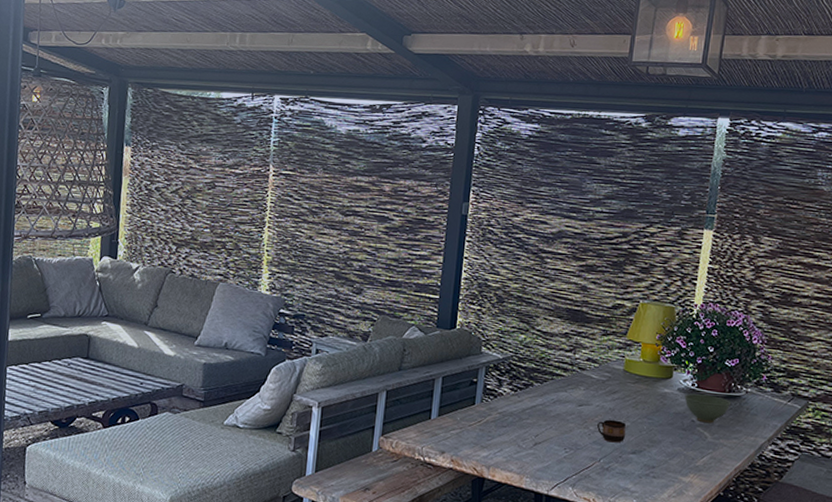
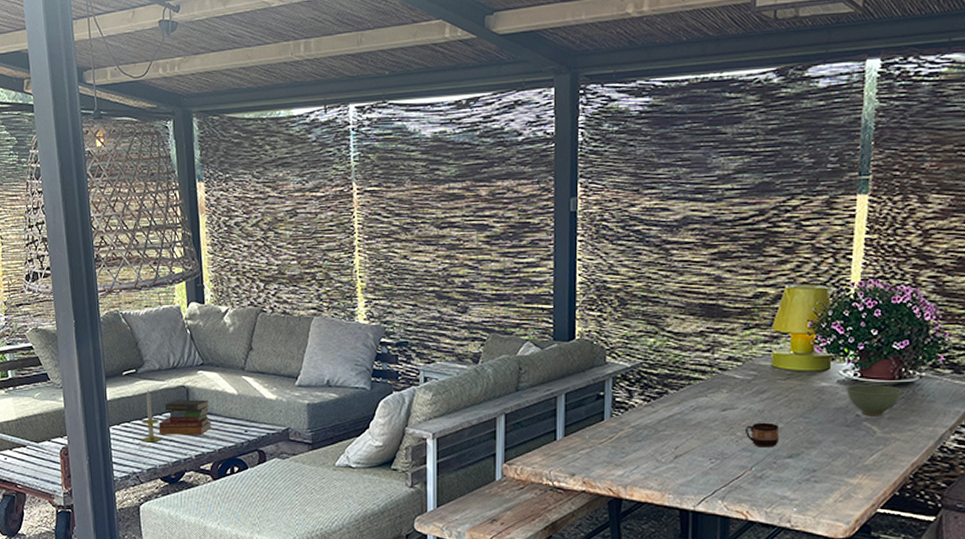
candle: none [37,335,58,386] -> present [141,390,162,443]
books: none [55,347,109,382] -> present [158,400,211,435]

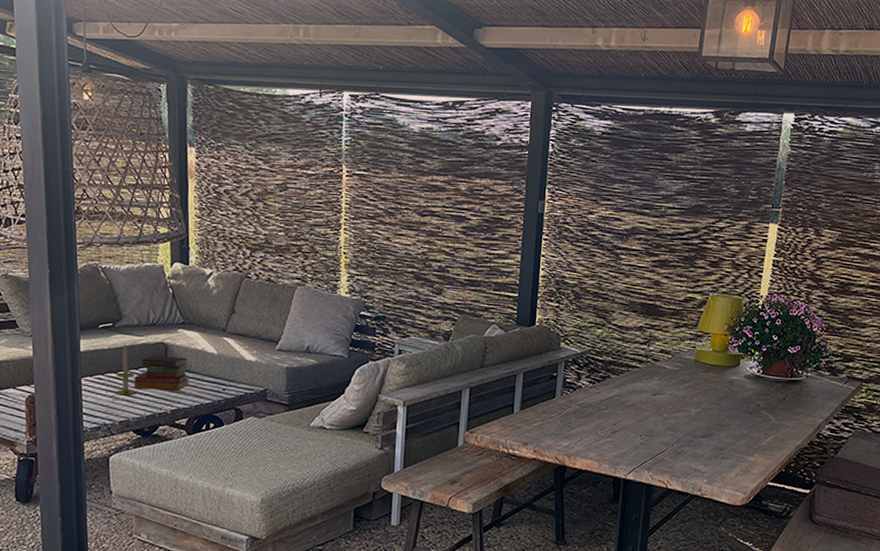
cup: present [746,422,780,448] -> none [671,406,698,428]
bowl: present [846,385,903,416] -> none [751,380,793,407]

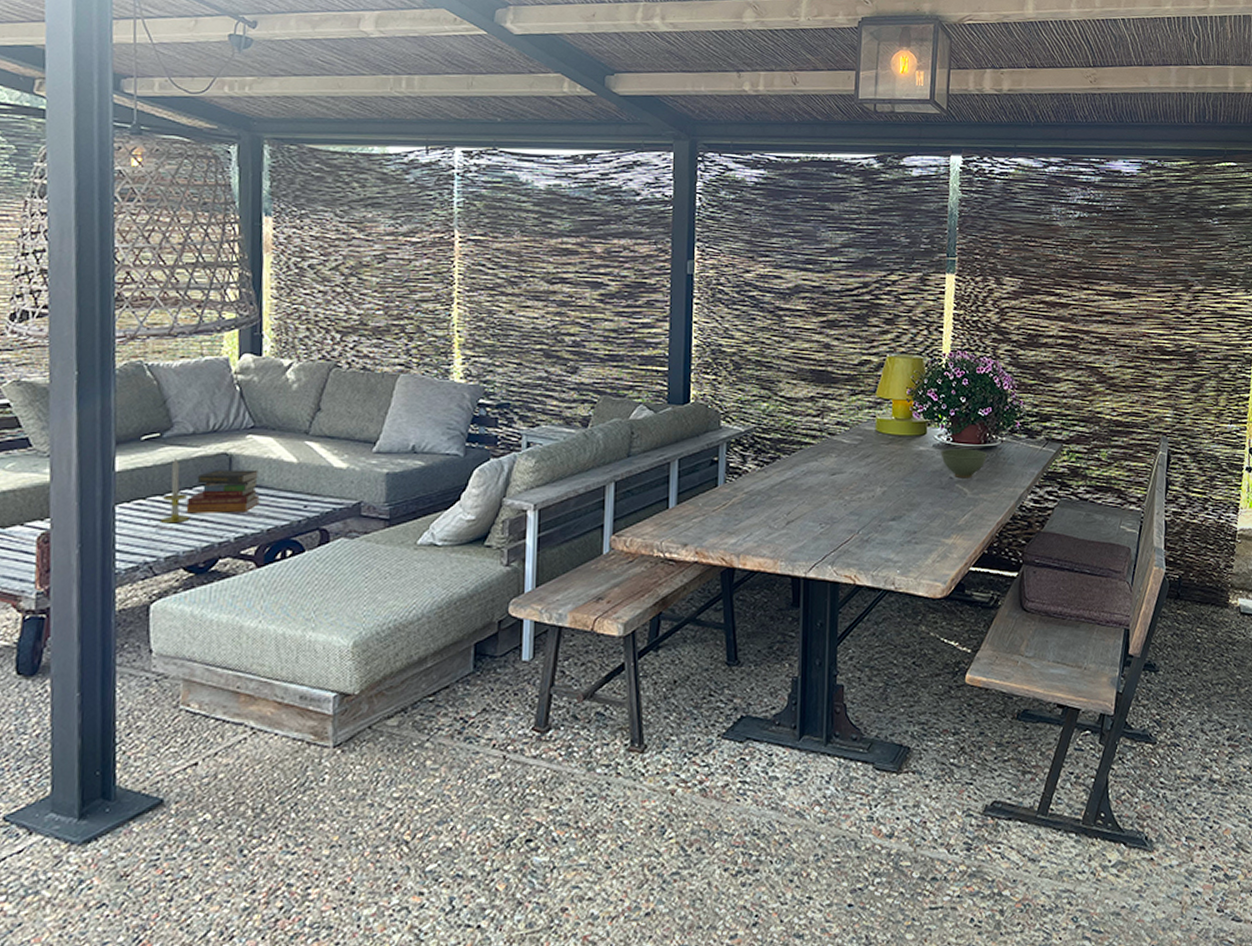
bowl: none [751,380,793,407] -> present [940,449,988,479]

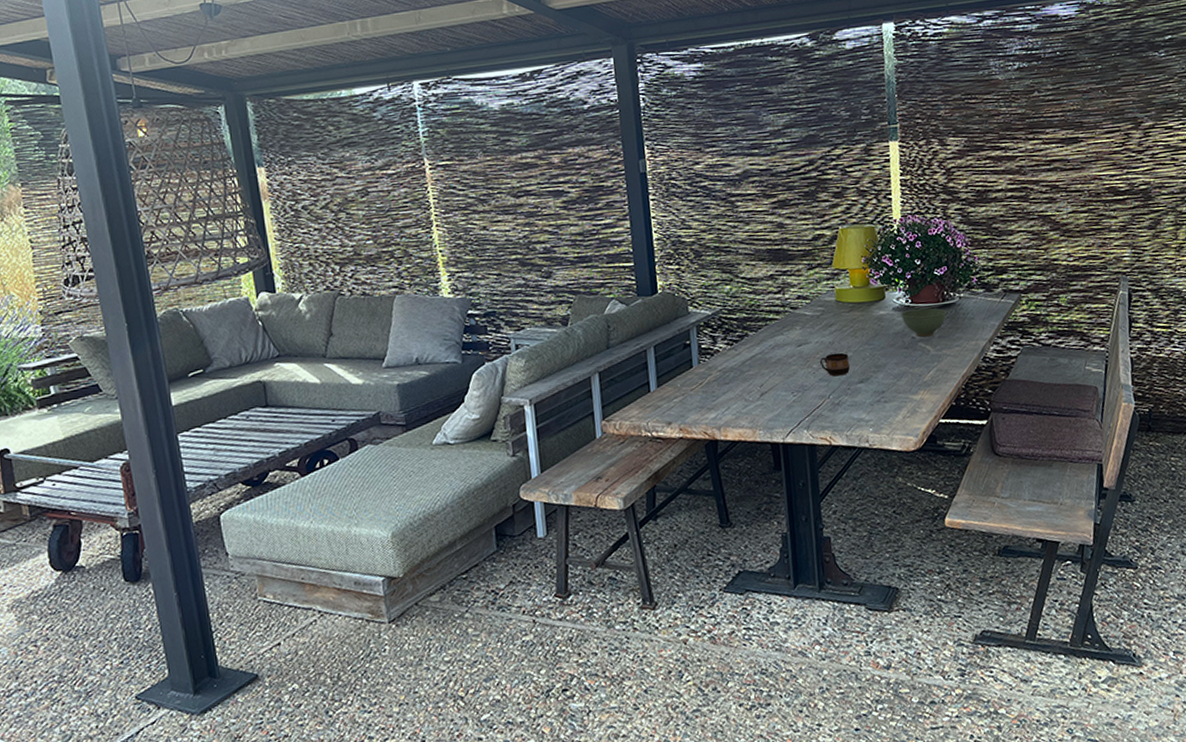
candle: present [160,458,190,524] -> none [215,389,240,446]
books: present [186,469,260,514] -> none [234,392,295,436]
cup: none [853,486,884,511] -> present [820,352,851,377]

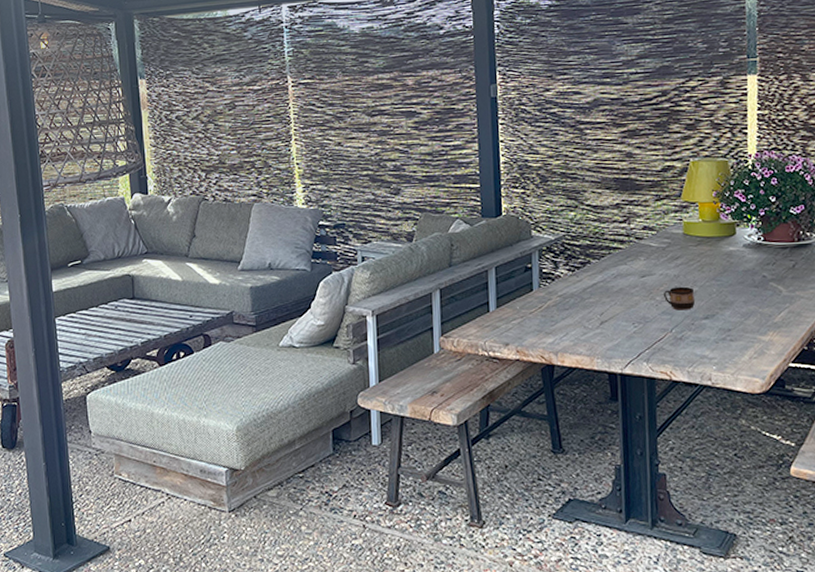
bowl: present [900,308,947,337] -> none [751,247,803,277]

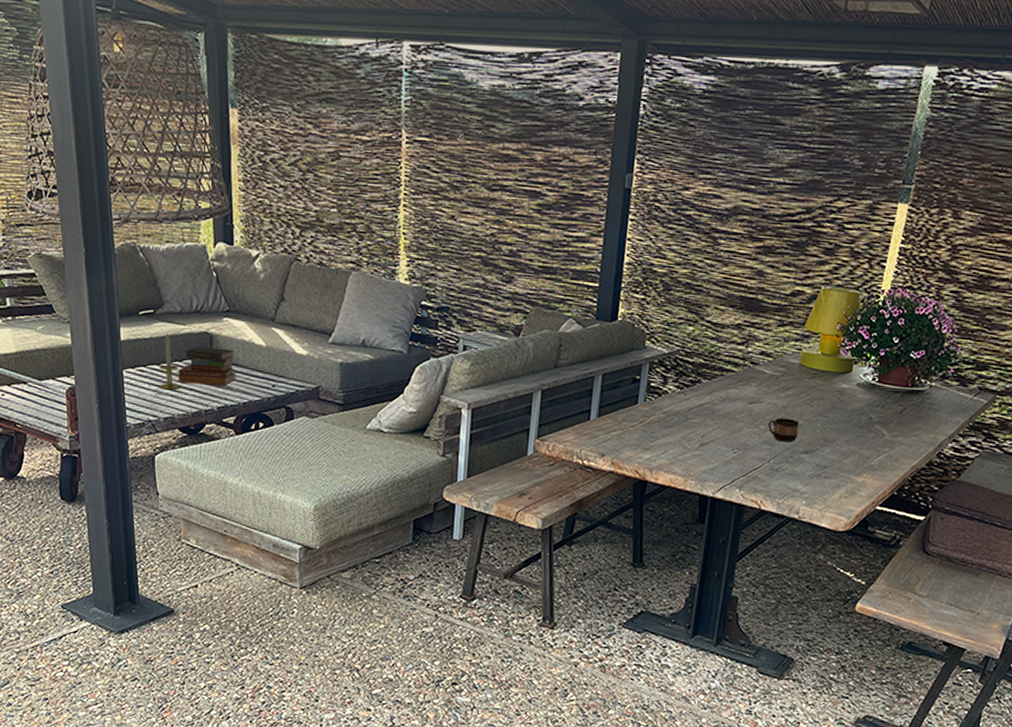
candle: none [87,280,108,332] -> present [158,333,182,390]
books: none [104,287,157,324] -> present [178,346,236,385]

